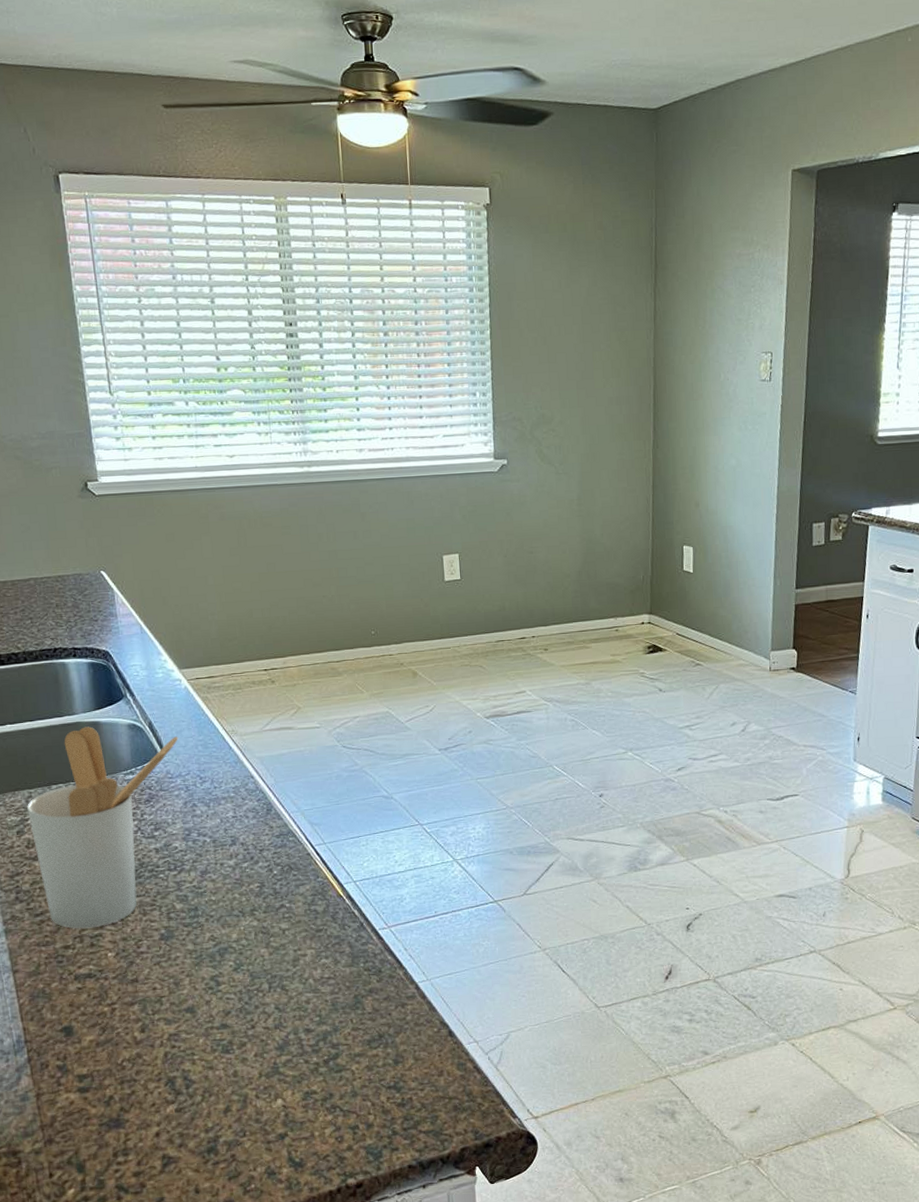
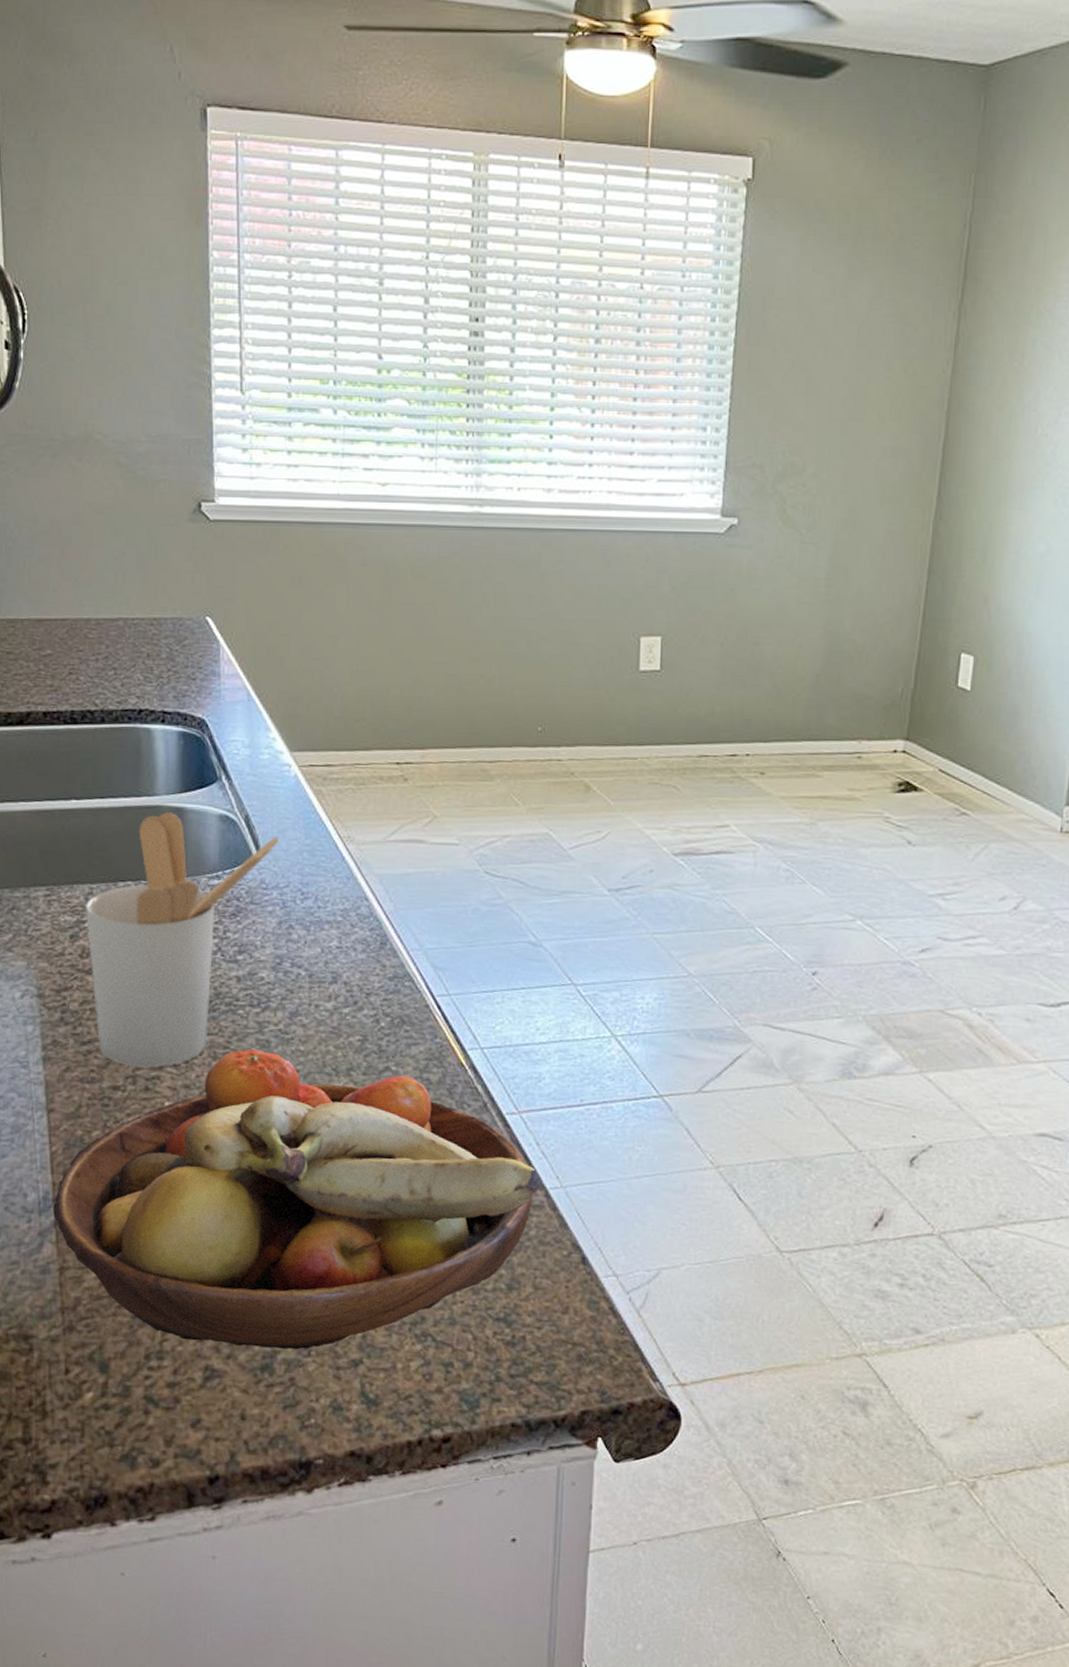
fruit bowl: none [25,903,412,1138] -> present [53,1049,541,1350]

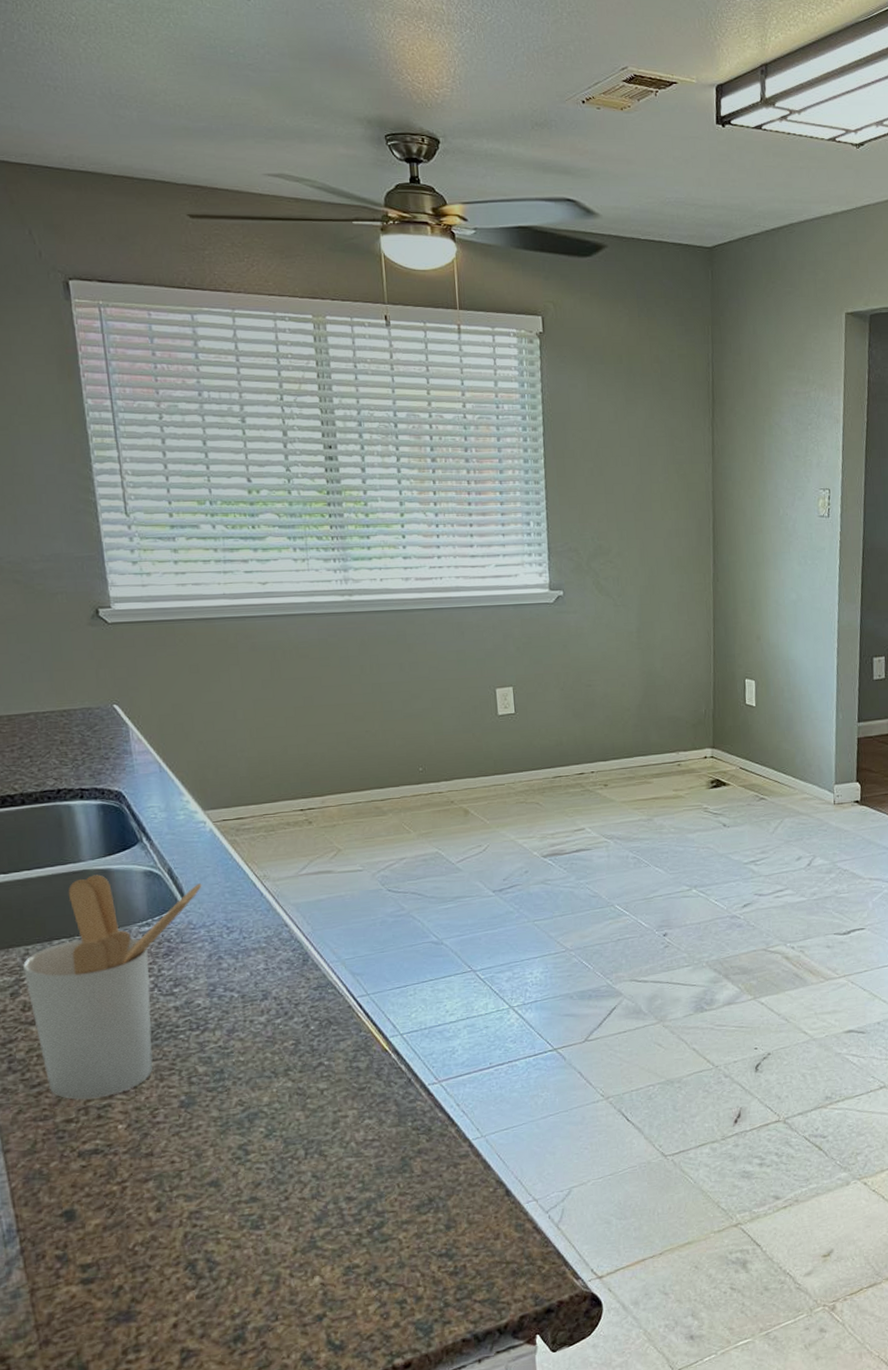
fruit bowl: present [53,1049,541,1350] -> none [18,1066,465,1330]

